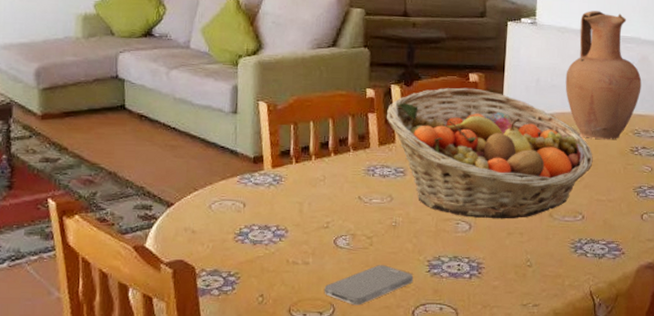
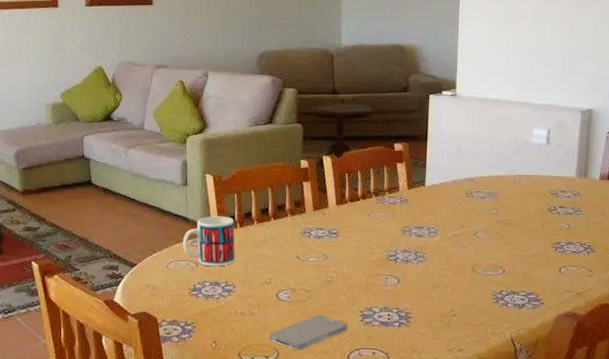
mug: none [229,149,290,208] -> present [183,216,235,267]
fruit basket: present [387,87,593,219] -> none [320,156,513,274]
vase: present [565,10,642,140] -> none [485,81,559,201]

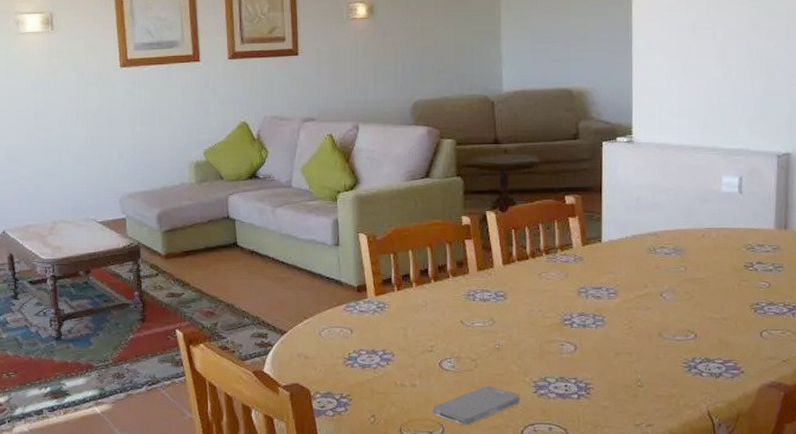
mug: present [183,216,235,267] -> none [336,278,393,334]

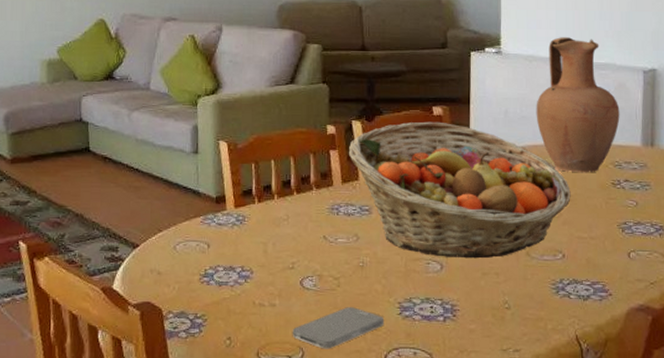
fruit basket: none [484,210,703,340] -> present [349,121,571,259]
vase: none [668,124,753,257] -> present [536,37,620,173]

